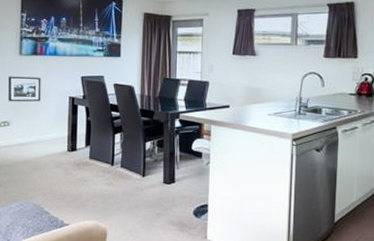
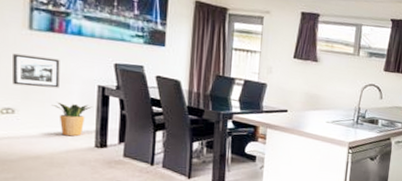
potted plant: none [35,113,66,143] -> present [51,101,93,137]

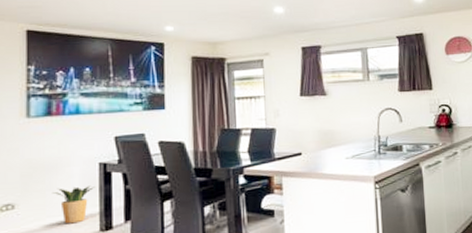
picture frame: present [13,53,60,88] -> none [11,142,59,178]

